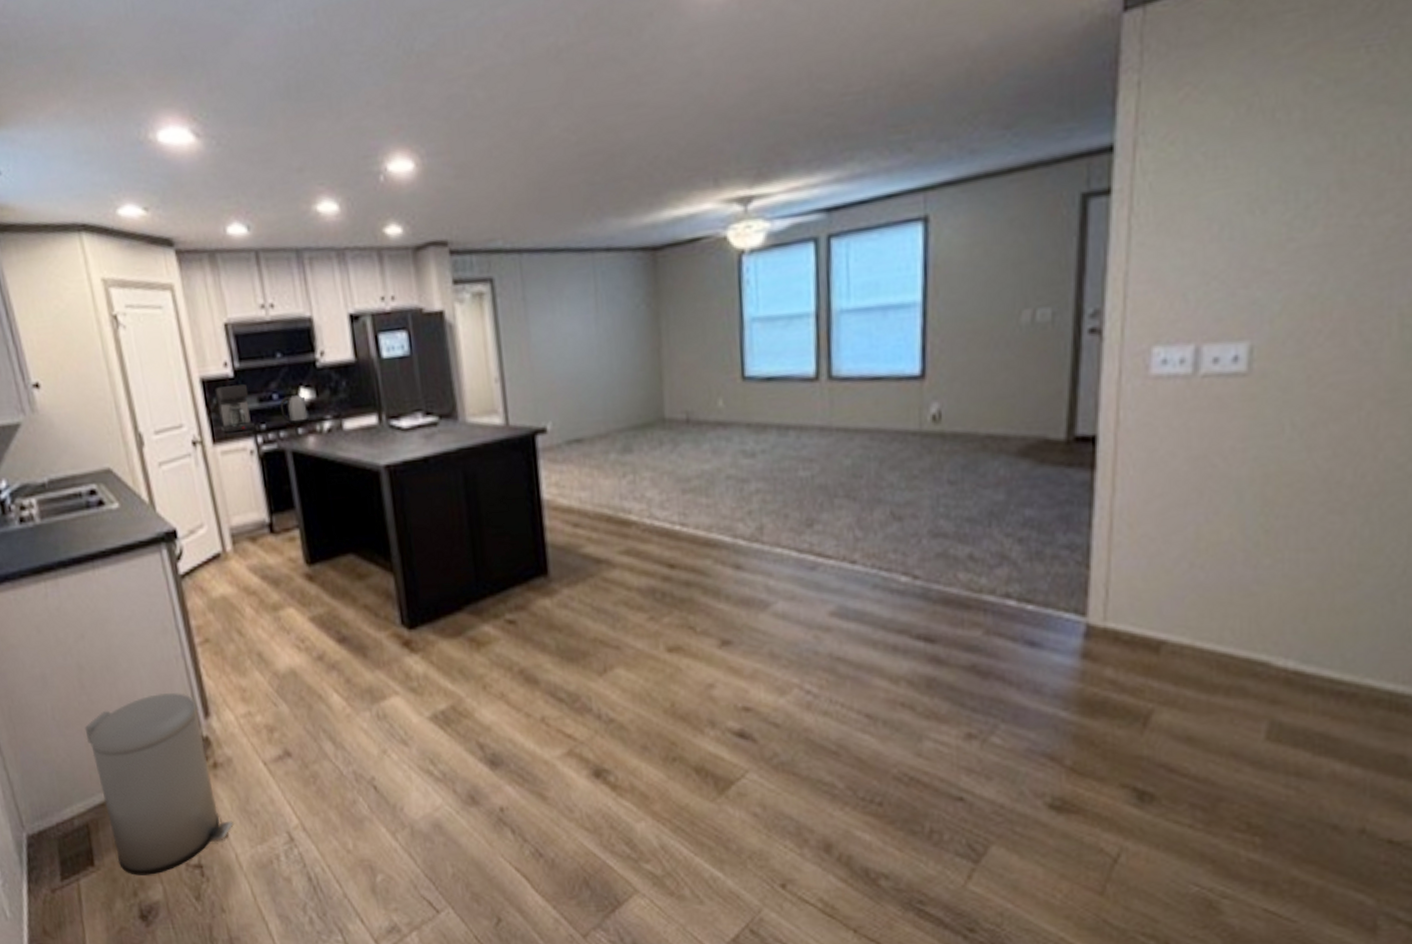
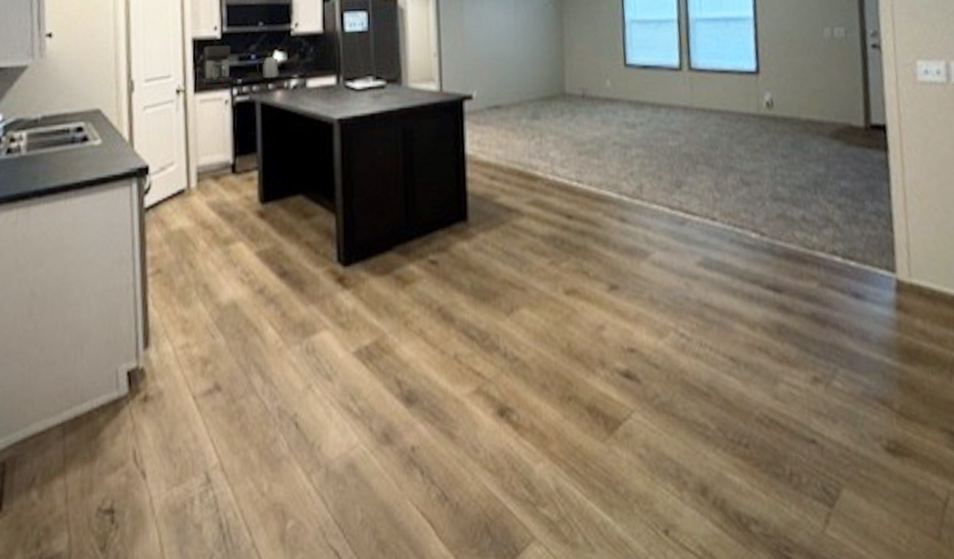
pedal bin: present [84,693,234,875] -> none [23,322,153,522]

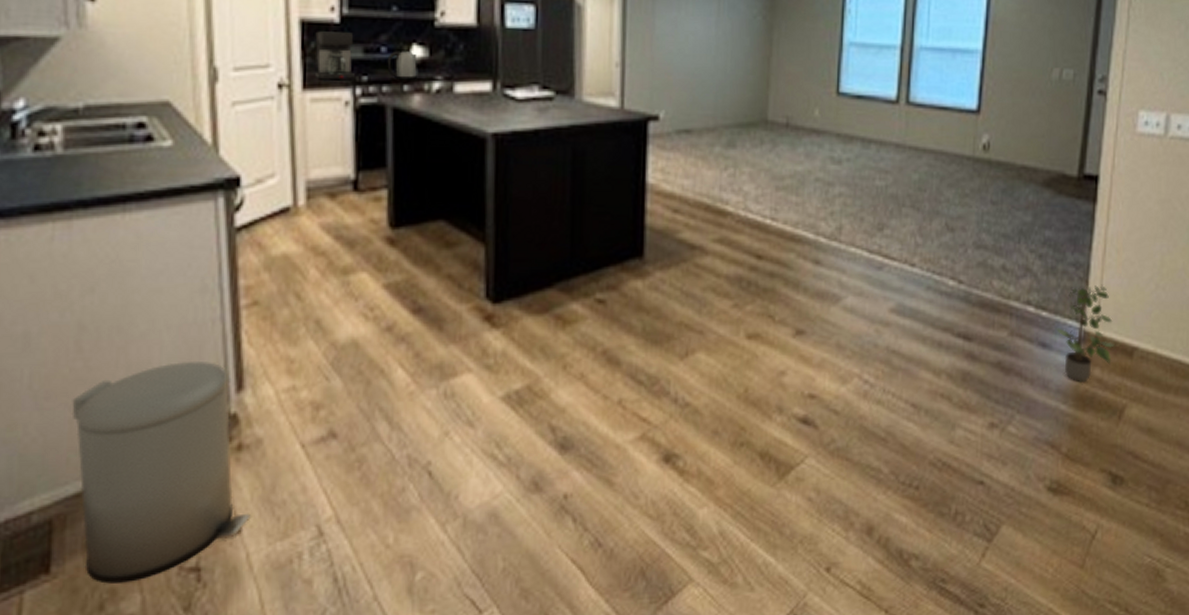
pedal bin: none [23,322,153,522] -> present [71,362,251,584]
potted plant: none [866,232,934,334] -> present [1055,284,1116,383]

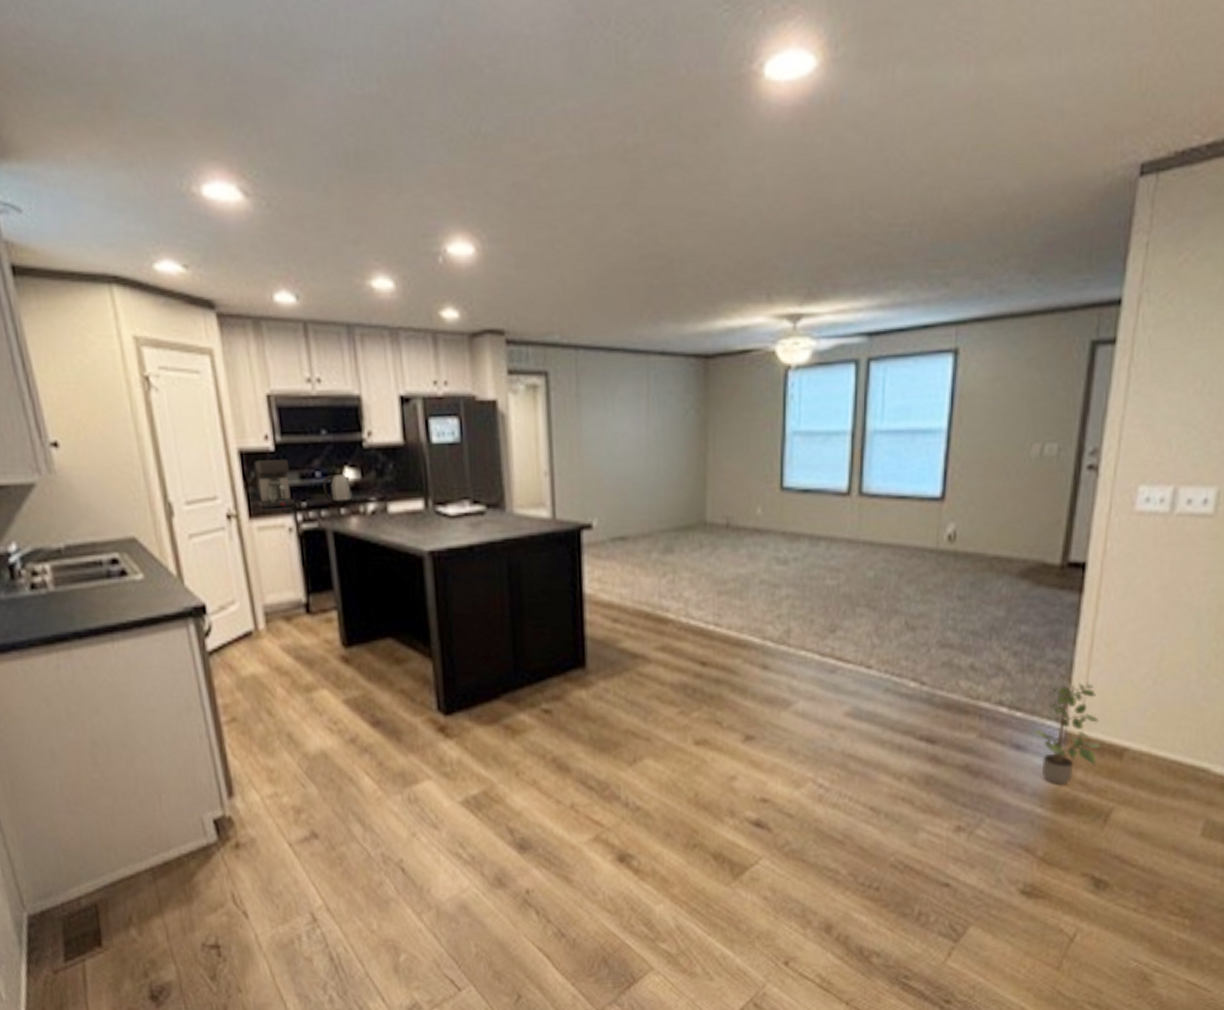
pedal bin: present [71,362,251,584] -> none [96,772,254,956]

